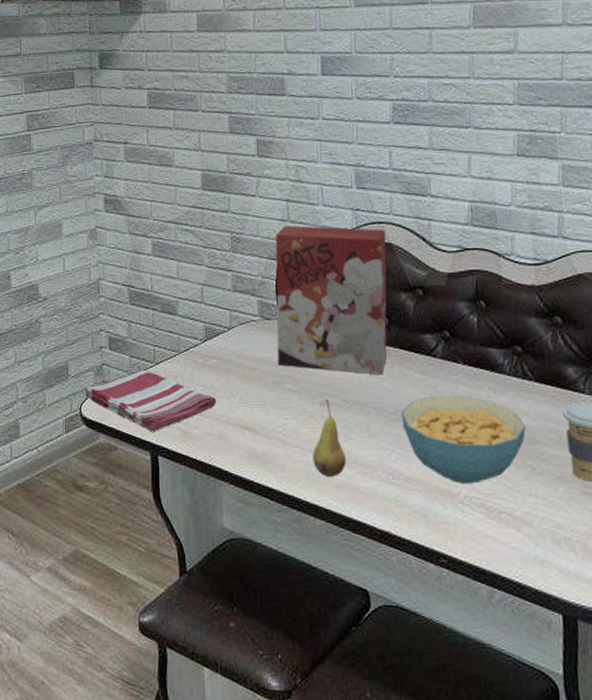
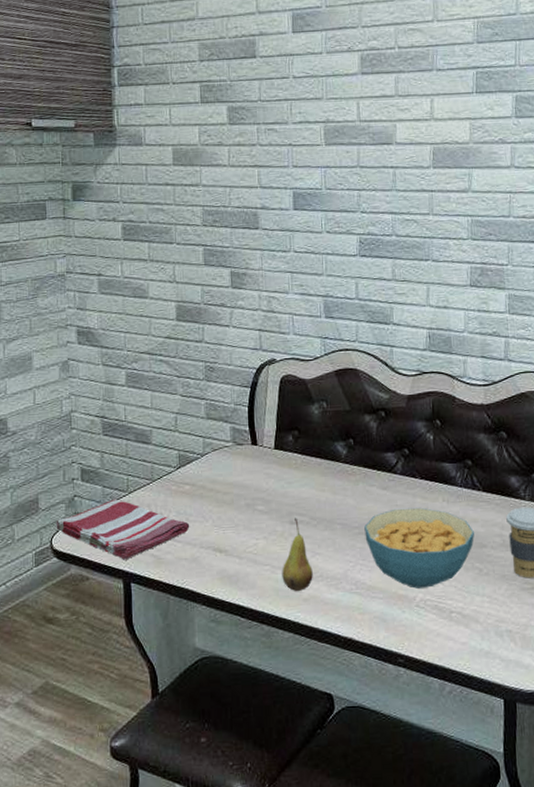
cereal box: present [275,225,387,375] -> none [248,353,352,493]

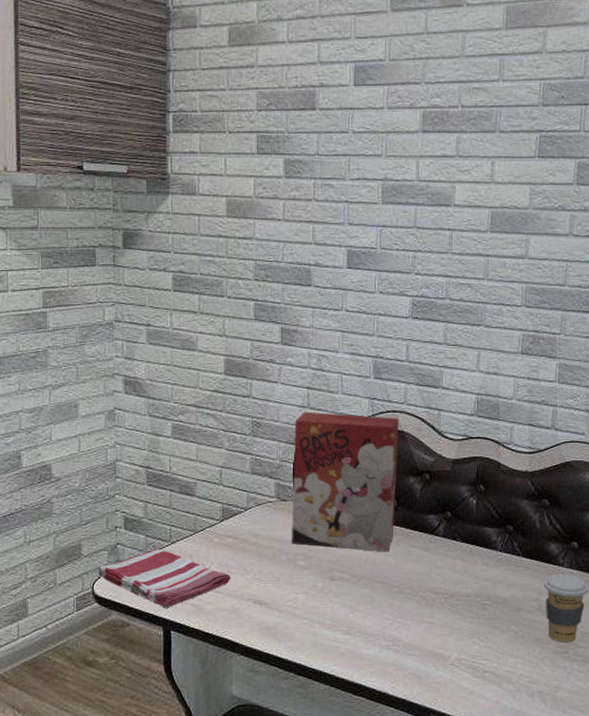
cereal box: none [248,353,352,493] -> present [292,411,400,552]
fruit: present [282,518,313,591] -> none [320,574,351,645]
cereal bowl: present [364,507,475,589] -> none [404,569,513,648]

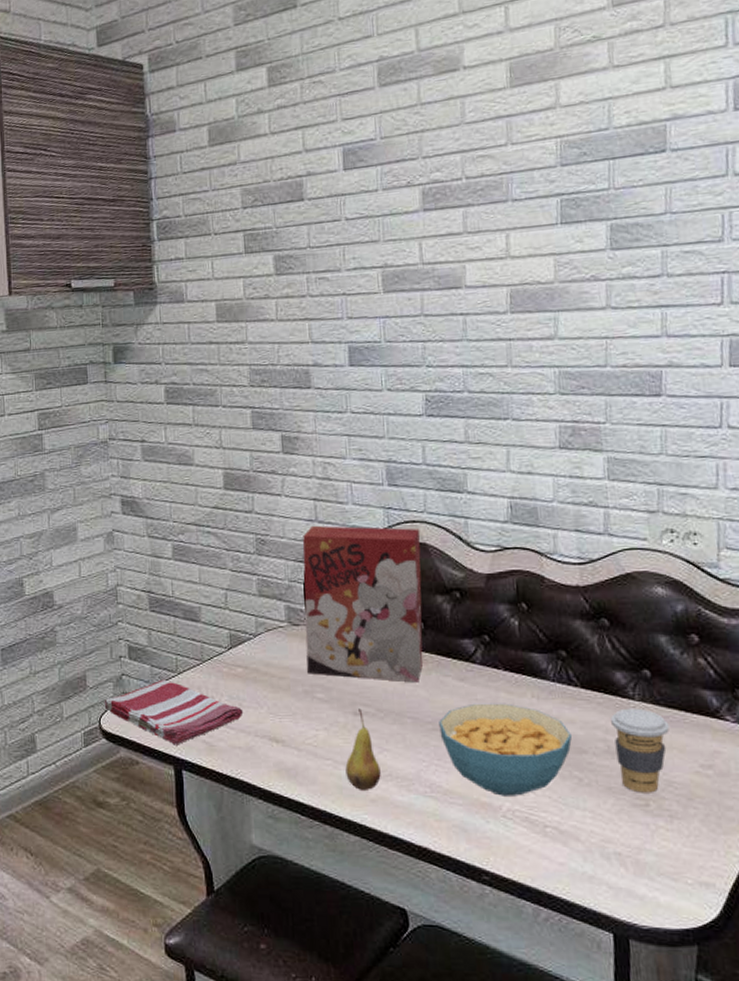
fruit: none [320,574,351,645] -> present [345,708,381,790]
cereal bowl: none [404,569,513,648] -> present [439,703,573,796]

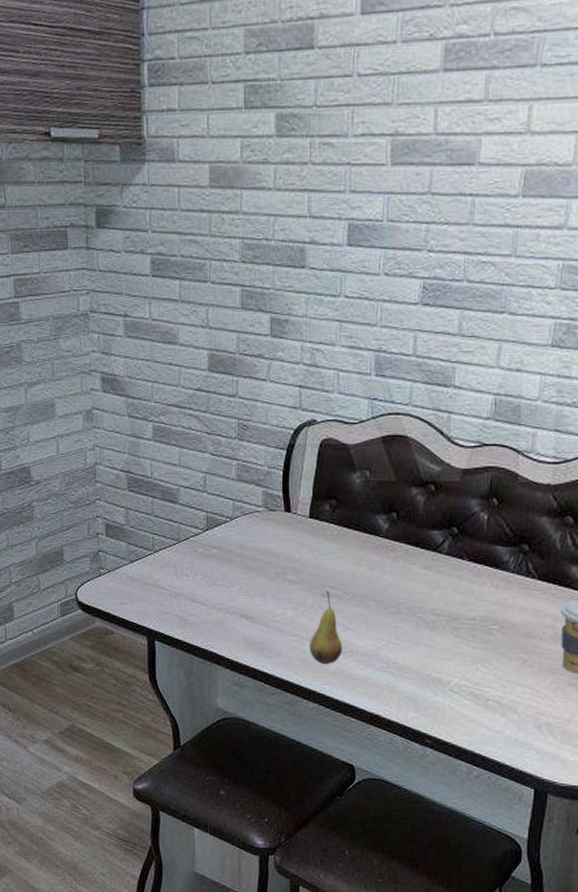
dish towel: present [104,679,244,745] -> none [80,557,216,618]
cereal box: present [302,525,423,683] -> none [280,413,403,569]
cereal bowl: present [439,703,573,796] -> none [401,590,524,673]

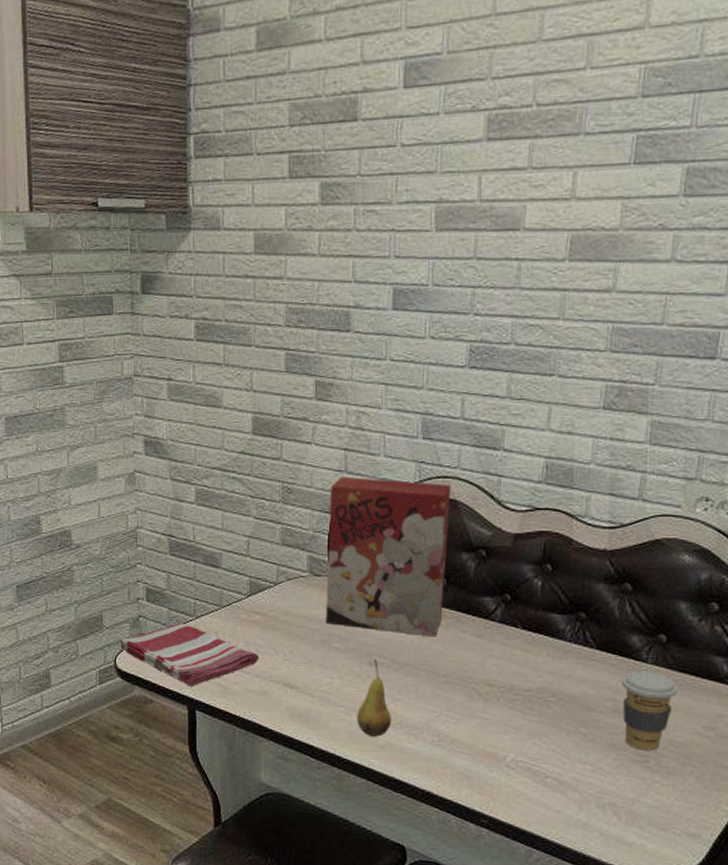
dish towel: none [80,557,216,618] -> present [120,622,260,687]
cereal box: none [280,413,403,569] -> present [326,476,452,637]

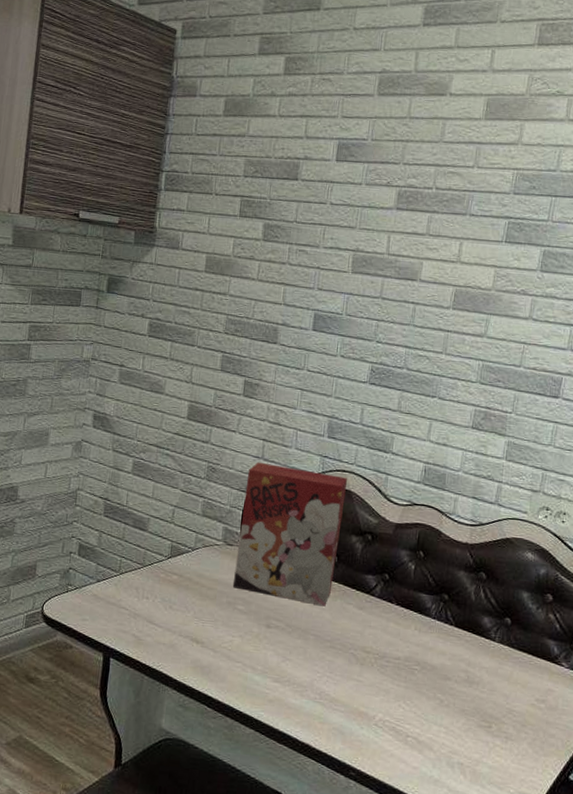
dish towel: present [120,622,260,687] -> none [48,577,173,636]
fruit: present [357,659,391,737] -> none [251,622,281,692]
coffee cup: present [622,670,678,751] -> none [473,647,518,718]

